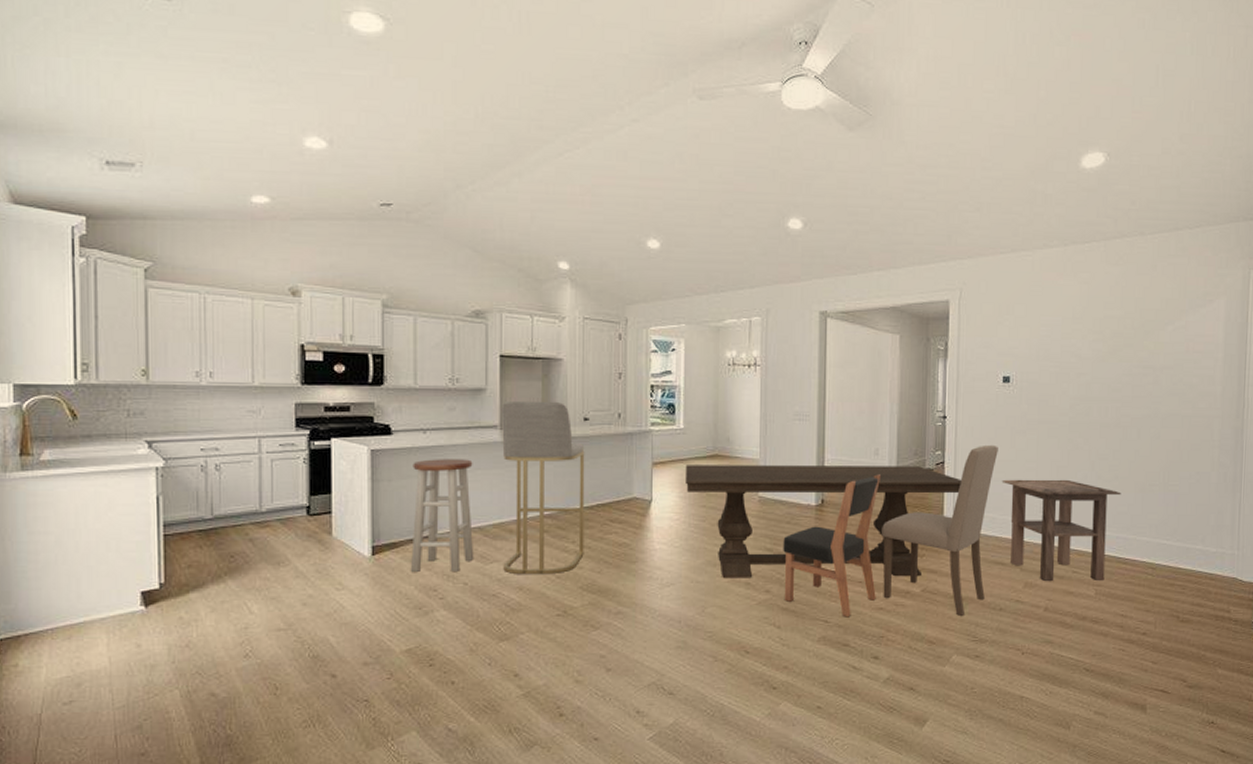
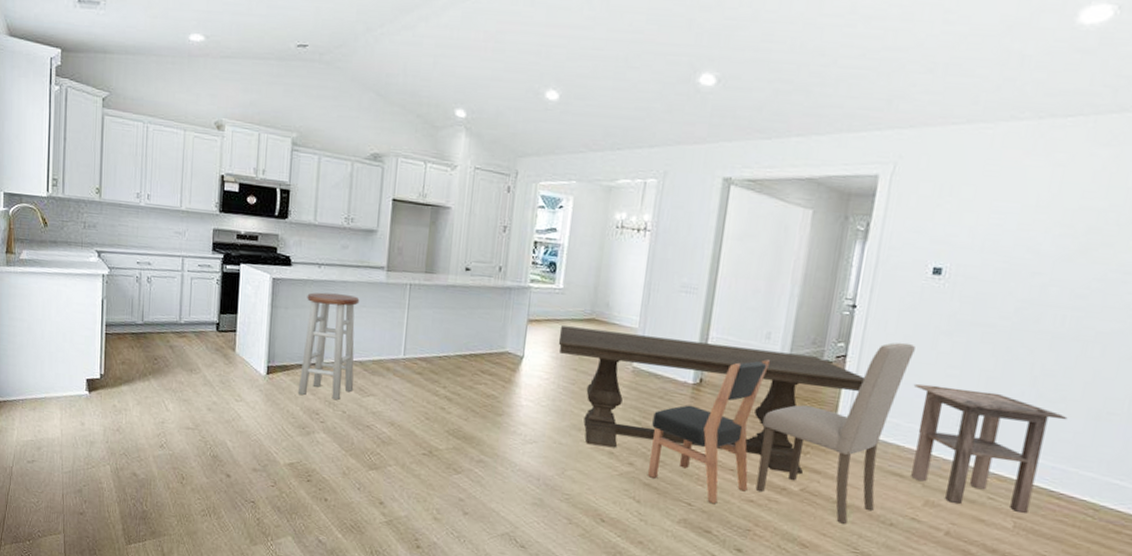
bar stool: present [501,400,585,575] -> none [378,244,464,415]

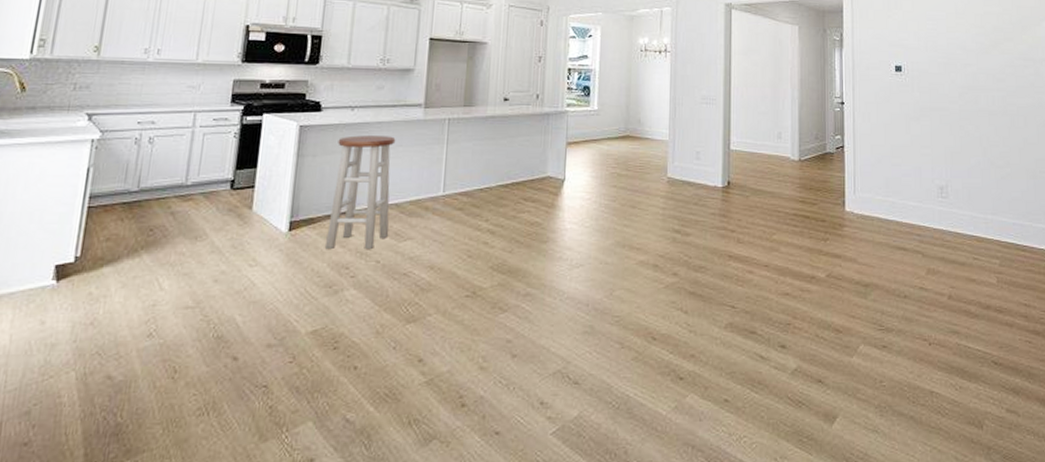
dining table: present [558,326,865,475] -> none [597,145,861,261]
dining chair: present [648,359,770,504] -> none [691,157,783,303]
dining chair: present [755,342,916,524] -> none [786,130,894,303]
side table: present [911,383,1068,513] -> none [899,164,1014,268]

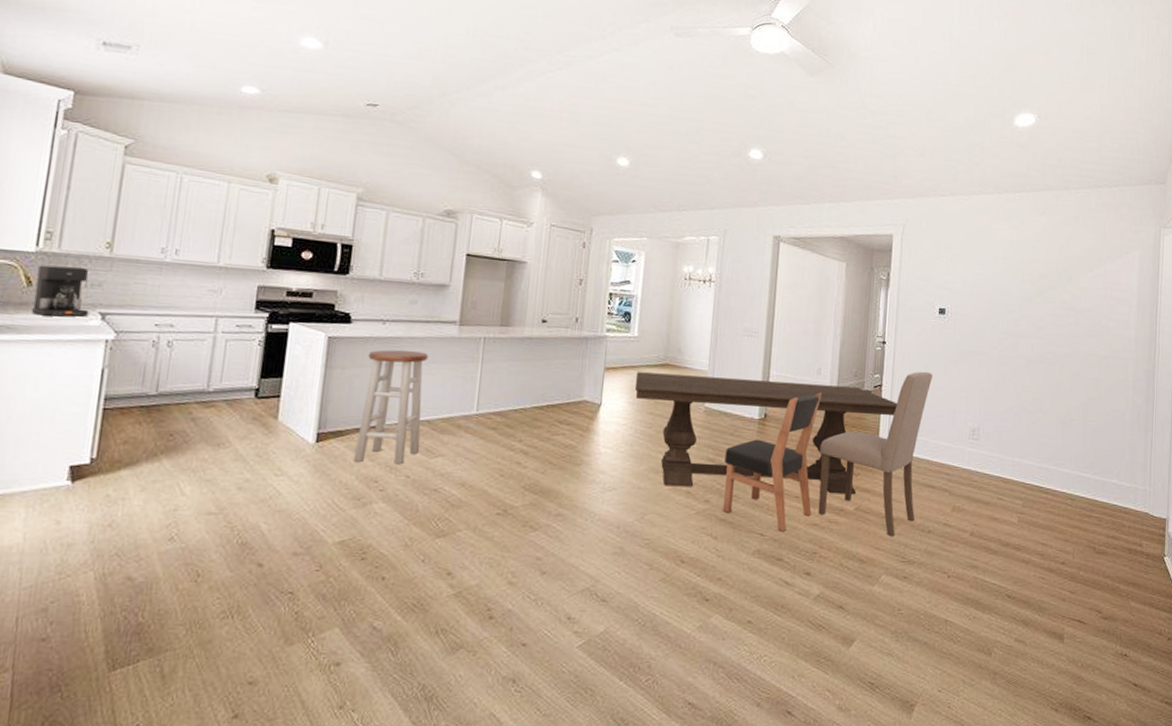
coffee maker: none [24,70,78,120] -> present [32,265,89,317]
dining table: none [597,145,861,261] -> present [634,372,897,495]
dining chair: none [691,157,783,303] -> present [723,393,822,532]
dining chair: none [786,130,894,303] -> present [818,371,933,536]

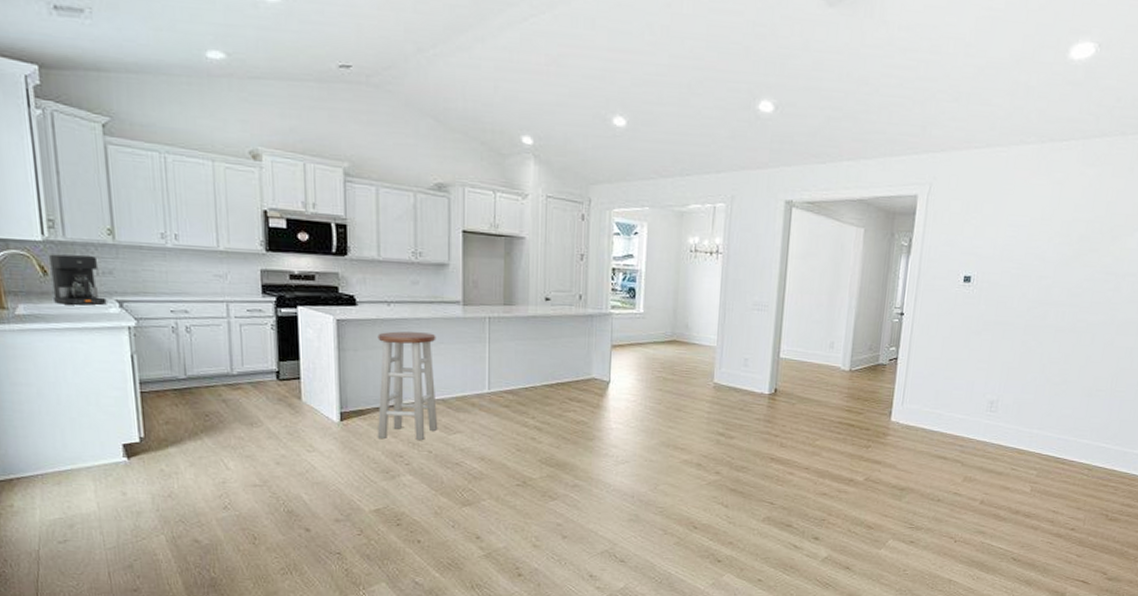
dining table: present [634,372,897,495] -> none [642,349,913,466]
dining chair: present [723,393,822,532] -> none [734,367,834,501]
dining chair: present [818,371,933,536] -> none [827,343,952,504]

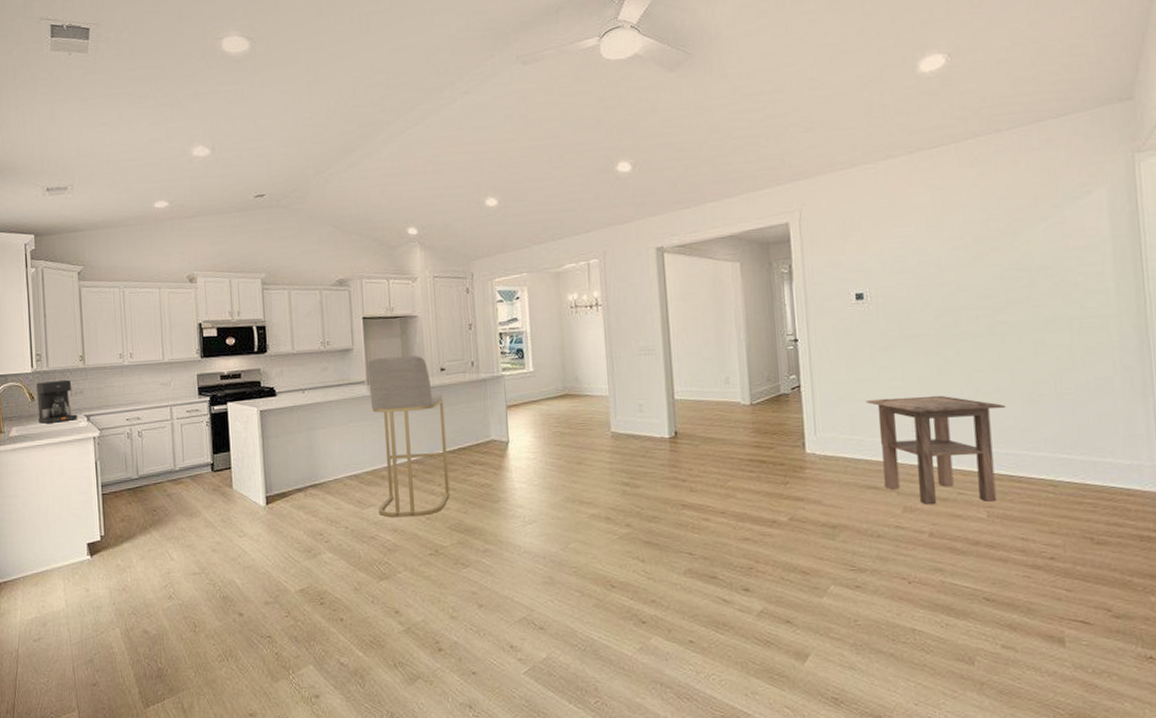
bar stool: present [377,331,438,441] -> none [295,413,353,519]
bar stool: none [463,277,546,447] -> present [366,355,450,518]
side table: none [952,377,1068,478] -> present [865,395,1006,504]

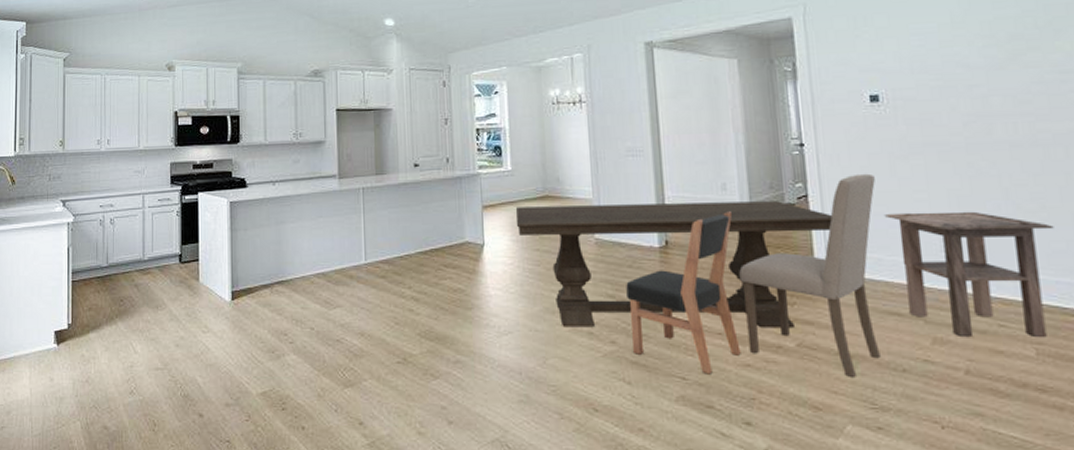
coffee maker: present [36,379,78,424] -> none [17,164,54,207]
bar stool: present [366,355,450,518] -> none [338,149,421,321]
dining table: none [537,392,821,514] -> present [515,201,832,329]
dining chair: none [639,403,741,549] -> present [626,211,741,375]
dining chair: none [740,364,859,544] -> present [739,173,880,377]

